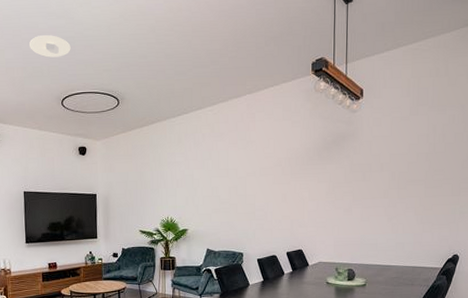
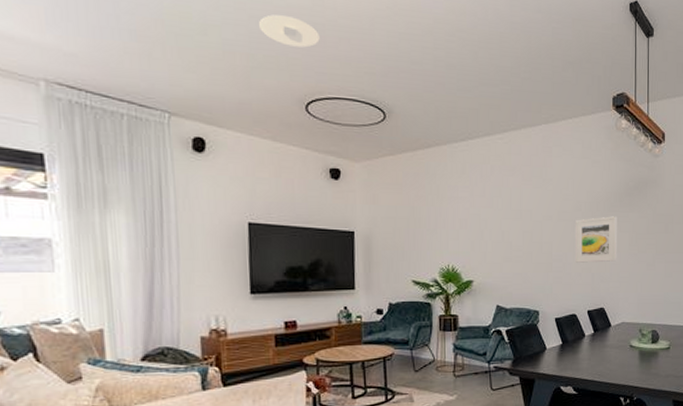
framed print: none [276,169,315,211] -> present [576,216,617,263]

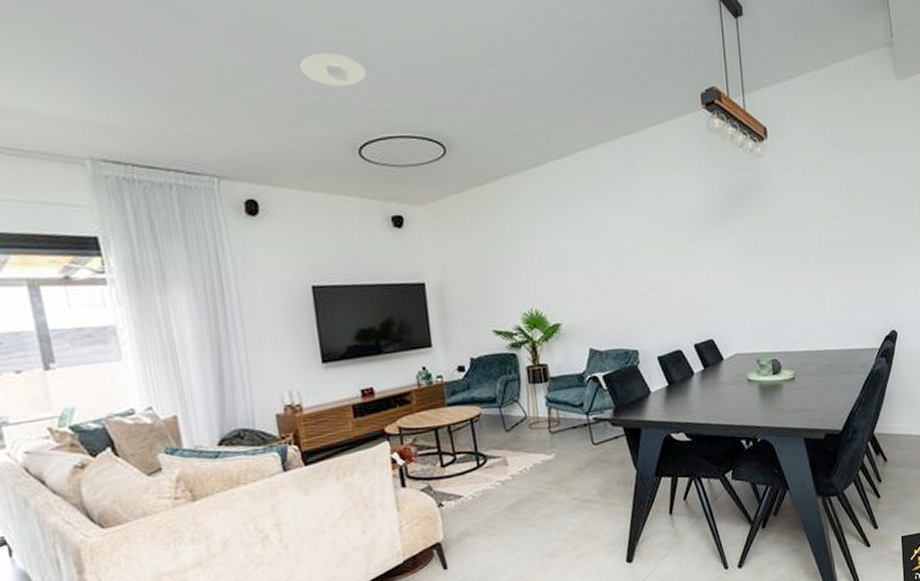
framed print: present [576,216,617,263] -> none [671,232,723,291]

